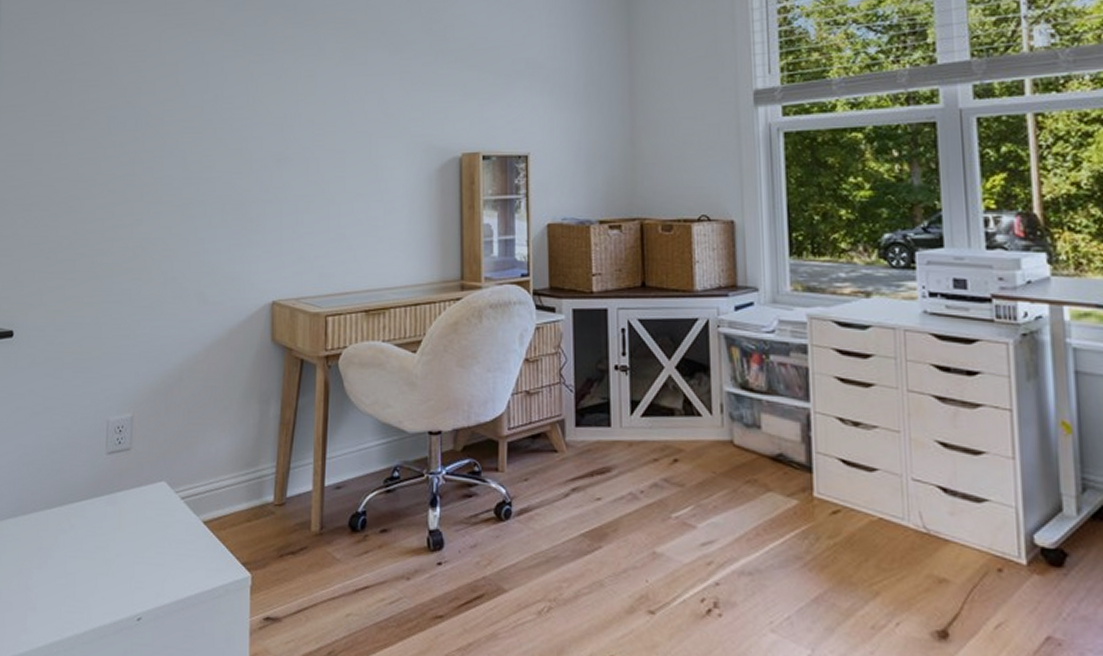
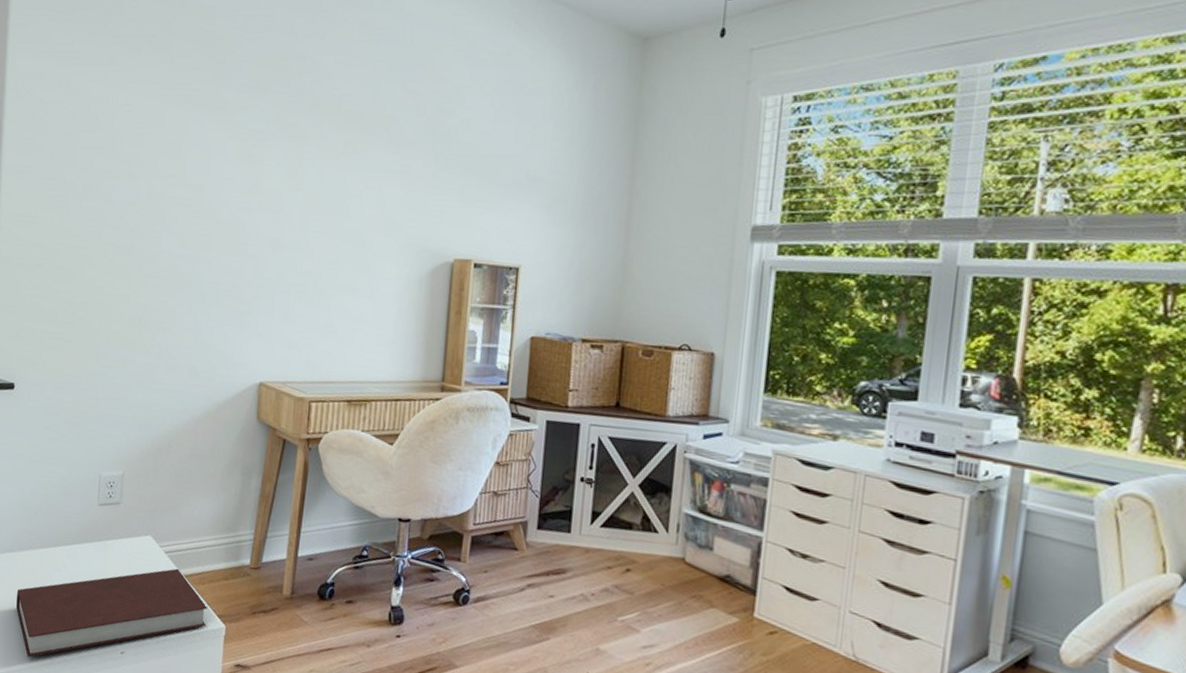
notebook: none [20,514,230,637] -> present [16,568,207,658]

